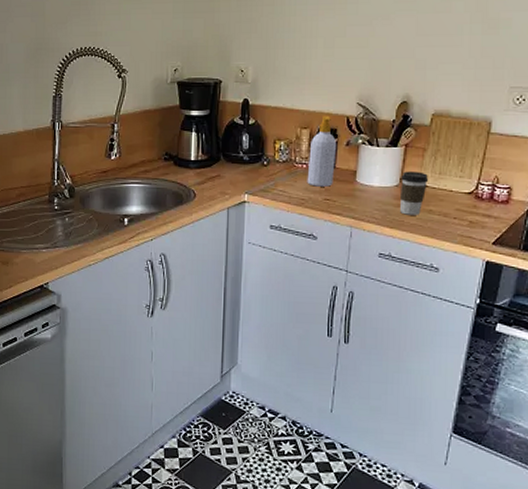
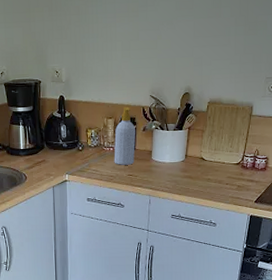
coffee cup: present [400,171,429,215] -> none [186,149,207,184]

